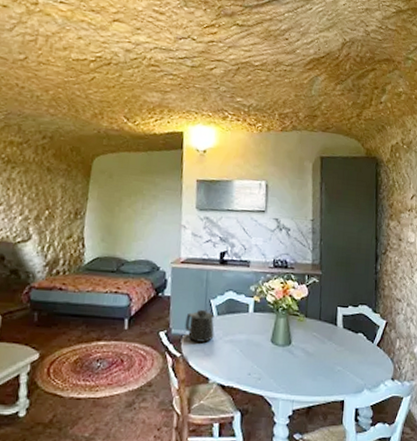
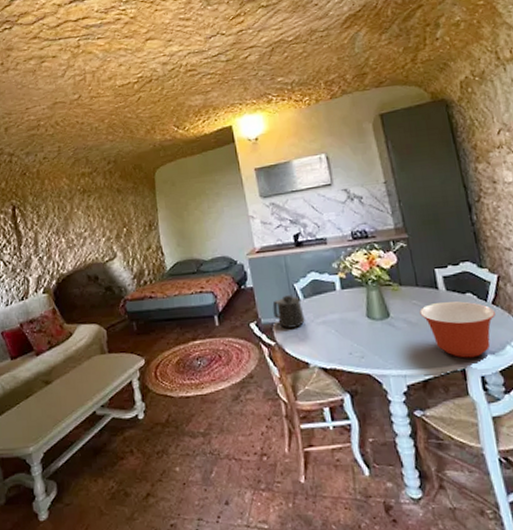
mixing bowl: none [317,338,378,391] -> present [419,301,495,358]

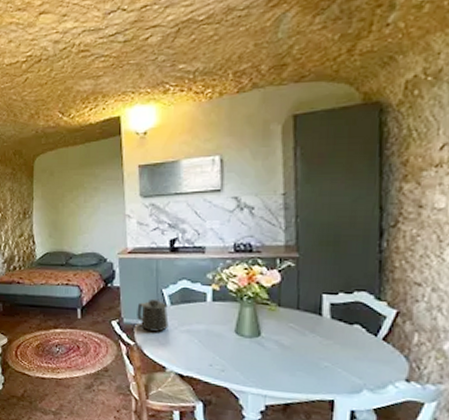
mixing bowl: present [419,301,495,358] -> none [295,329,384,391]

